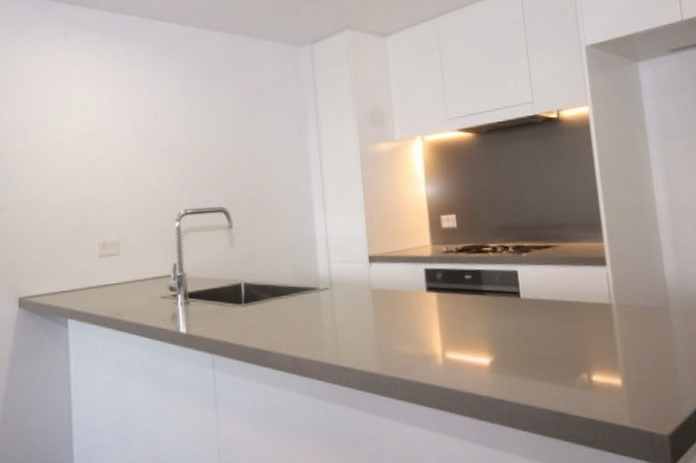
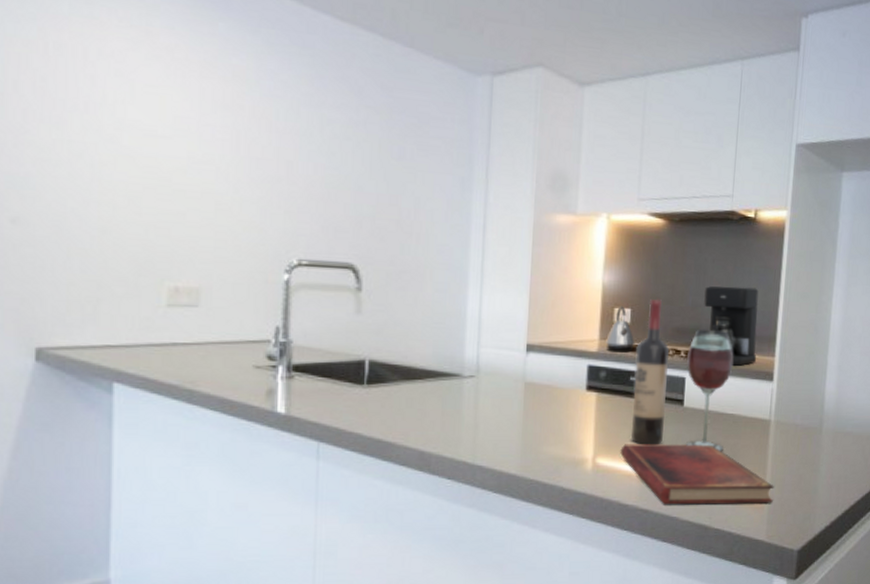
kettle: none [437,213,465,255] -> present [605,306,635,353]
wine bottle: none [466,202,506,337] -> present [630,298,669,444]
diary: none [467,332,631,393] -> present [620,444,774,505]
wineglass: none [515,224,568,339] -> present [685,330,734,452]
coffee maker: none [522,180,586,256] -> present [704,286,759,367]

